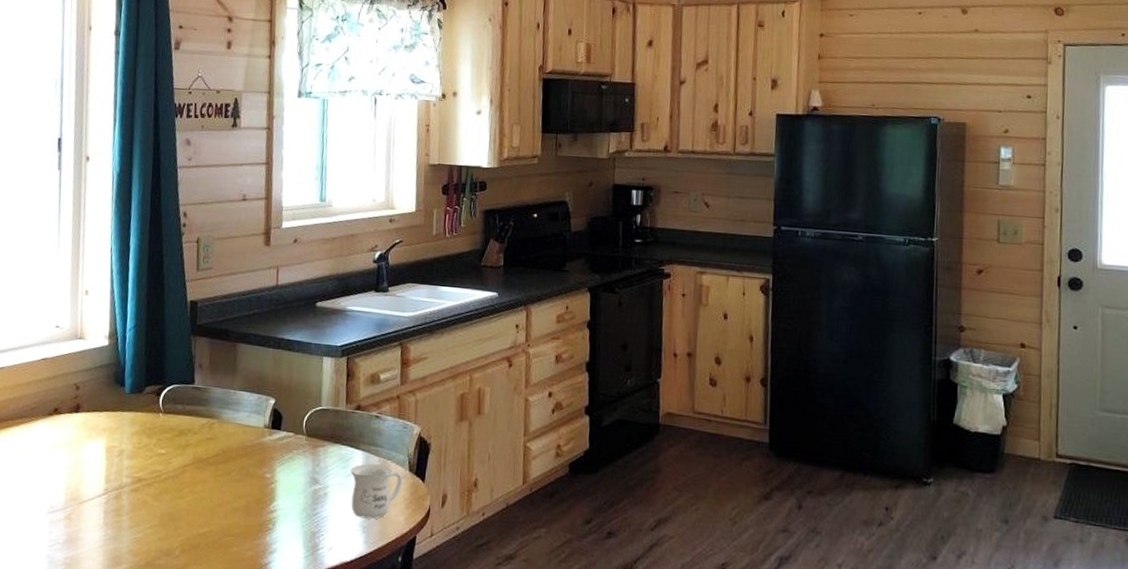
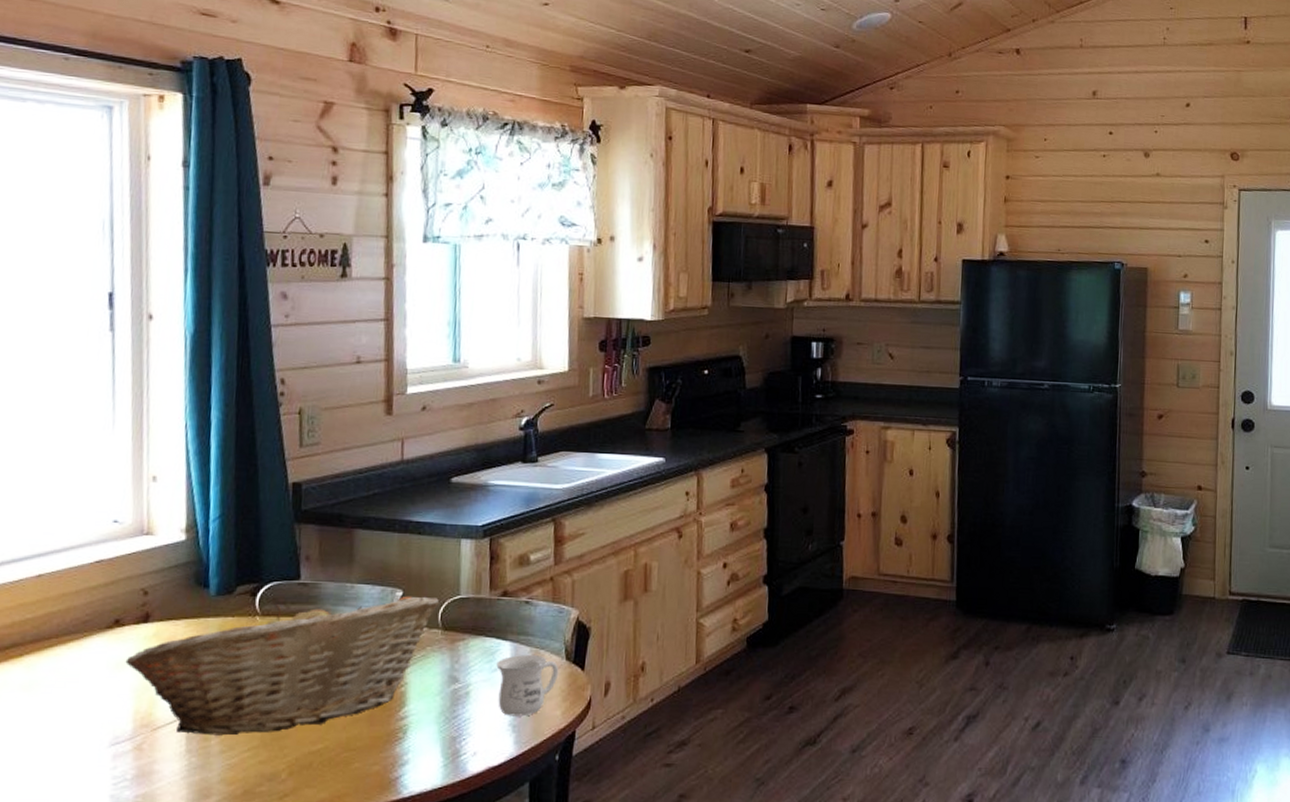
fruit basket: none [61,403,304,514] -> present [125,596,439,736]

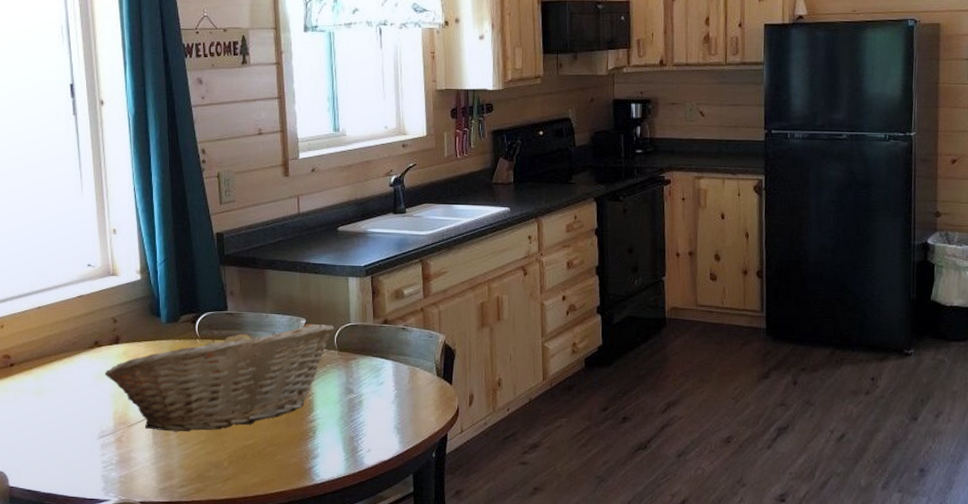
mug: present [496,655,559,717] -> none [382,372,432,421]

